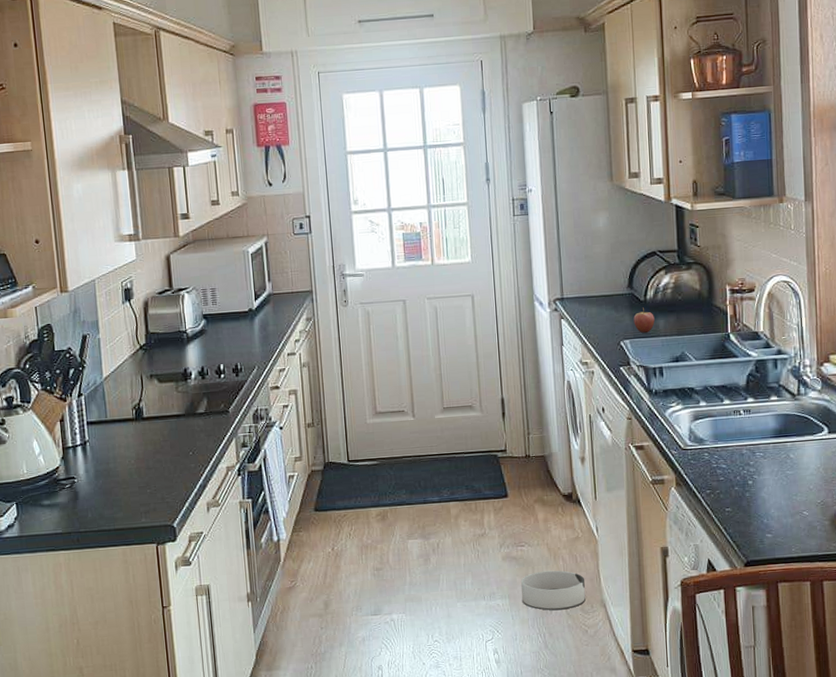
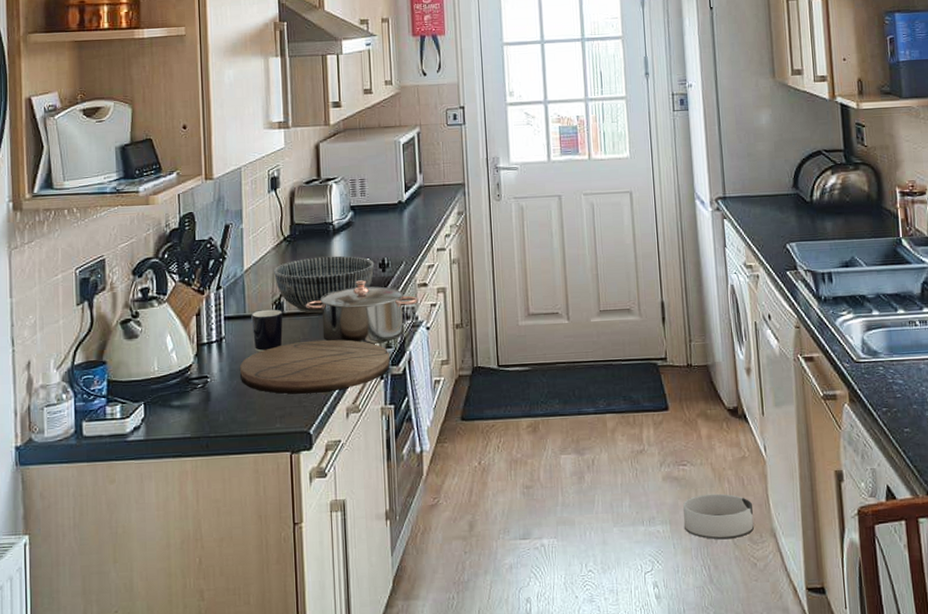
cutting board: none [105,440,247,492] -> present [240,339,390,394]
mug: none [112,413,144,455] -> present [251,309,283,353]
bowl: none [132,362,228,417] -> present [274,255,375,314]
cooking pot: none [163,384,271,445] -> present [305,280,419,345]
fruit: present [633,307,655,334] -> none [799,208,822,236]

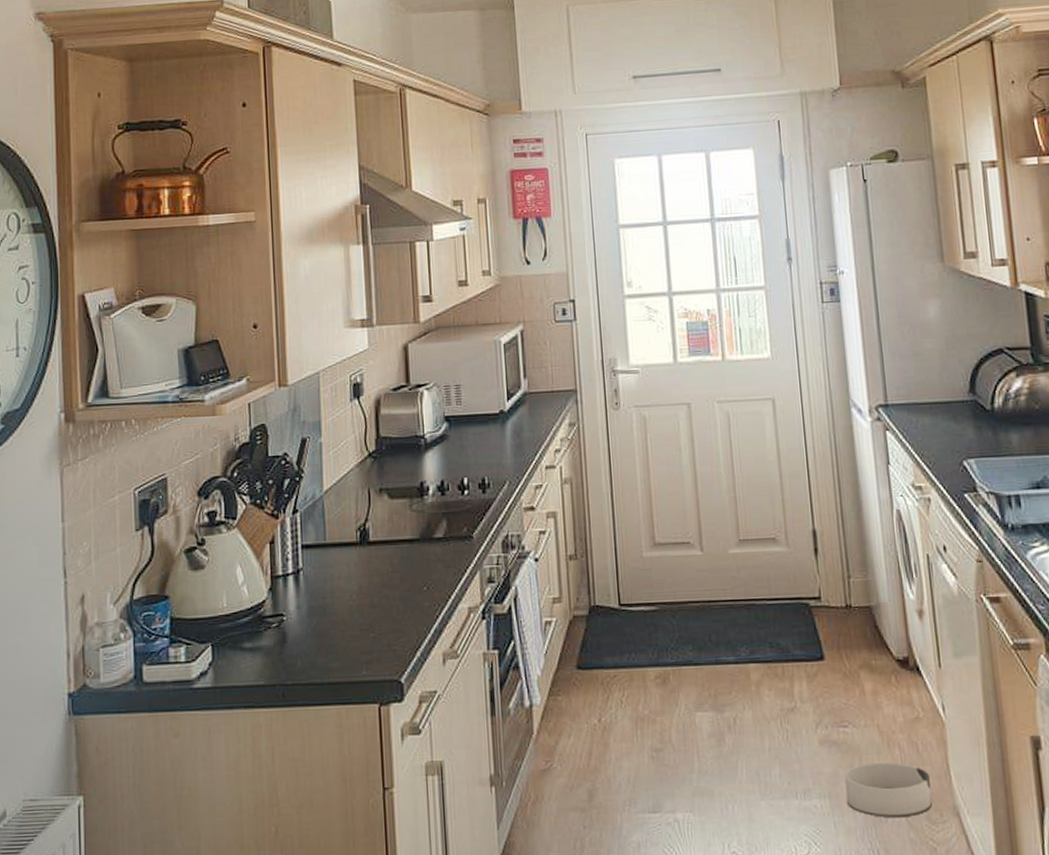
cutting board: present [240,339,390,394] -> none [320,572,493,636]
mug: present [251,309,283,353] -> none [332,536,369,587]
bowl: present [274,255,375,314] -> none [358,474,474,542]
cooking pot: present [305,280,419,345] -> none [393,503,525,579]

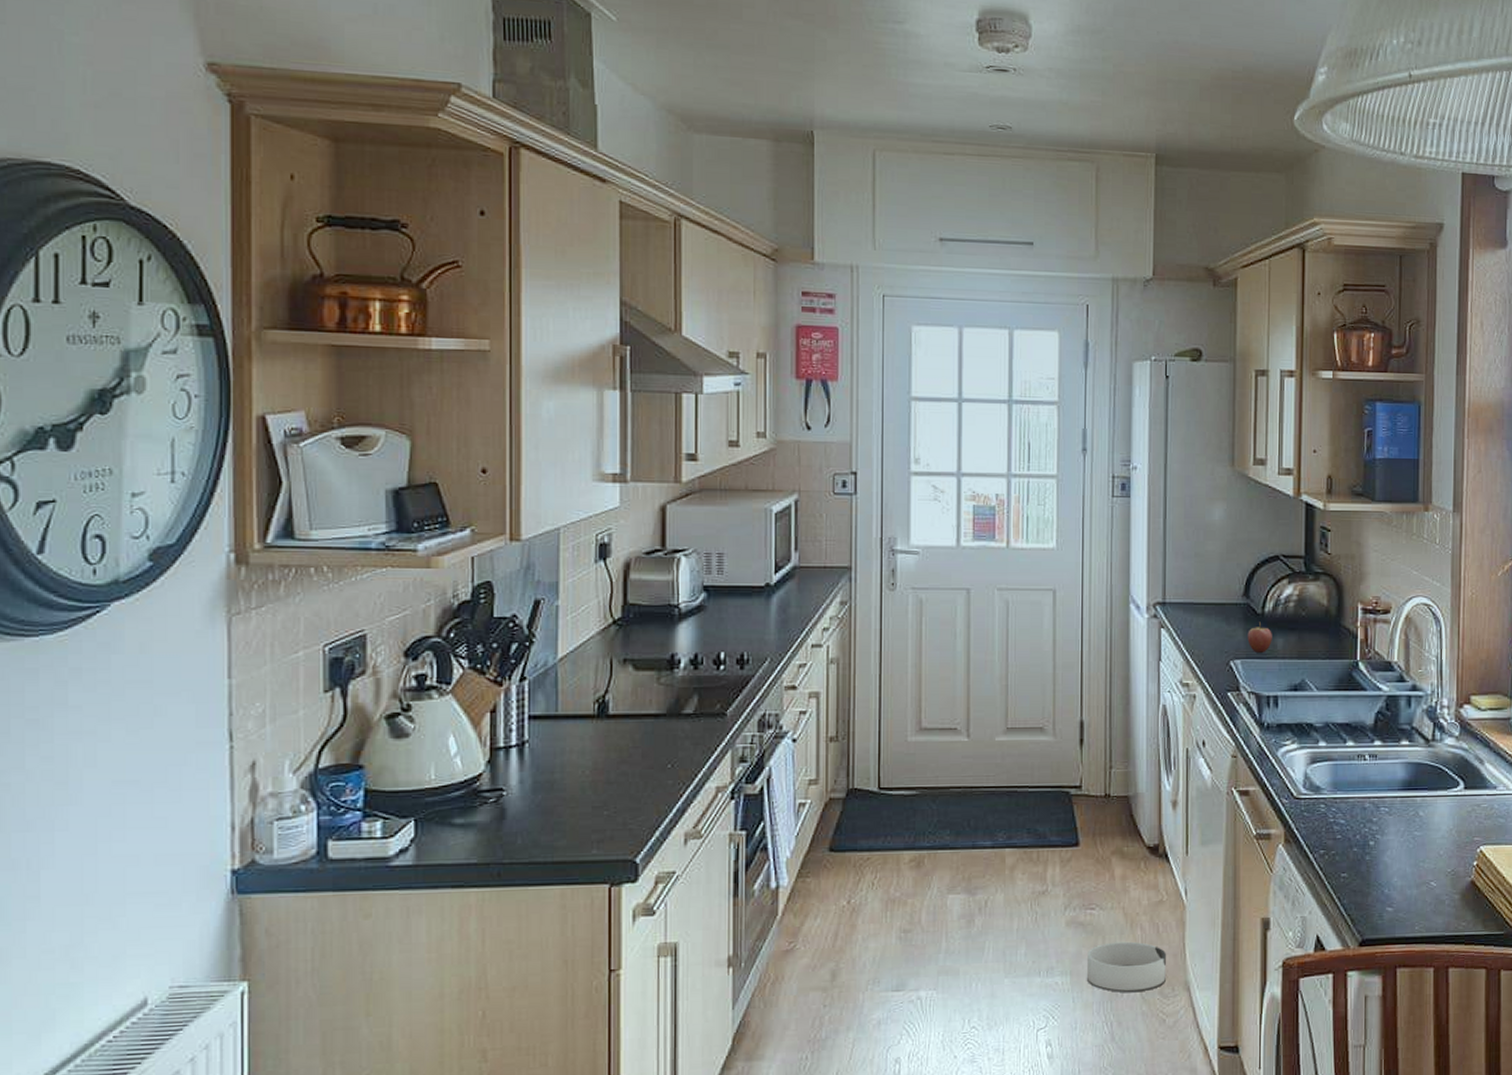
fruit: none [978,418,1006,452] -> present [1247,621,1272,654]

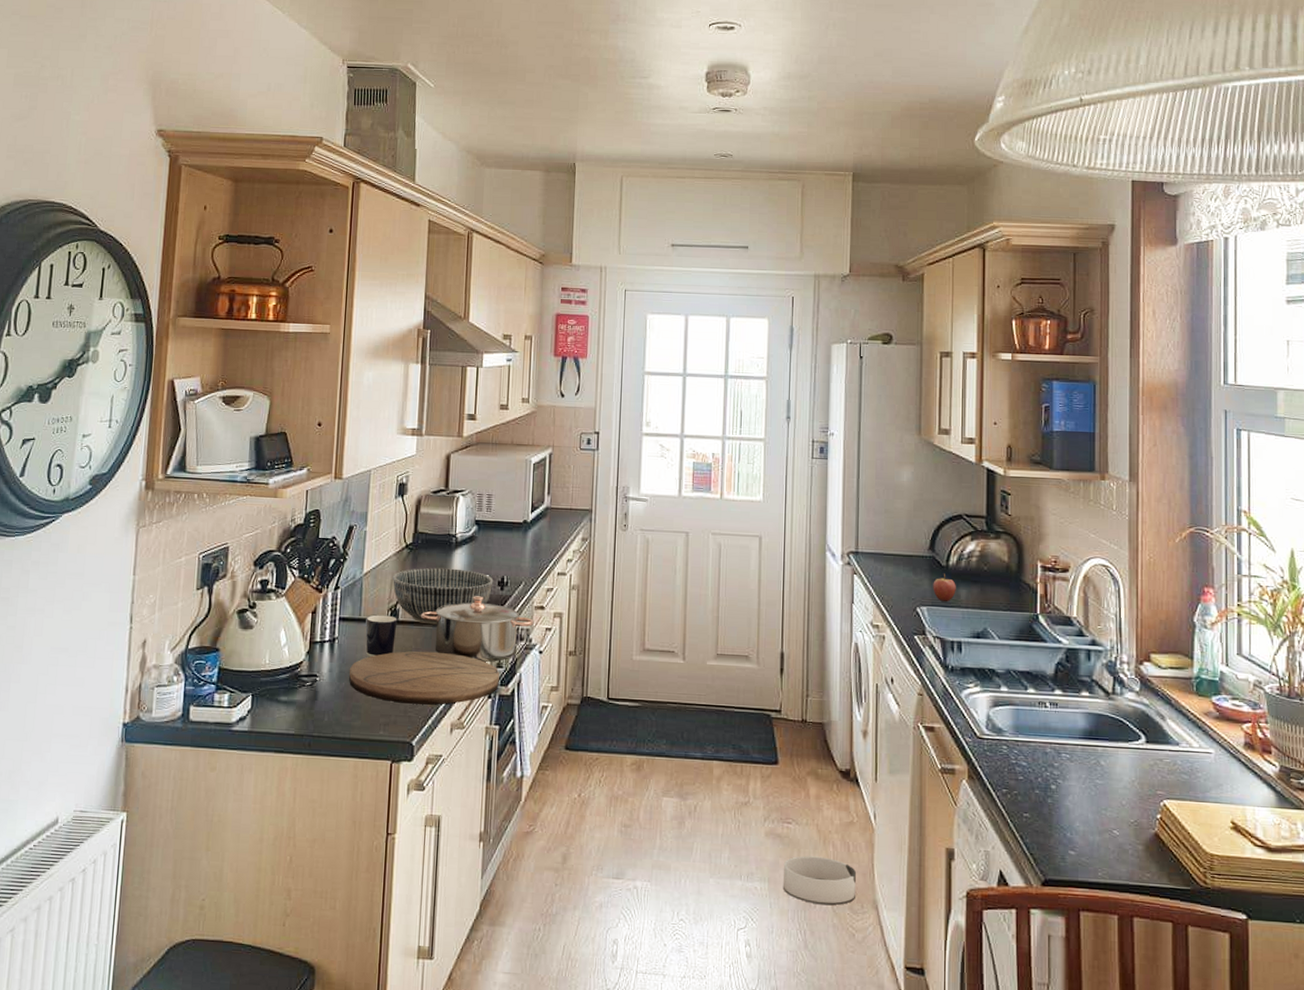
cutting board: none [547,749,744,814] -> present [349,651,500,705]
mug: none [565,709,607,762] -> present [365,614,398,658]
bowl: none [598,646,731,717] -> present [393,567,494,625]
cooking pot: none [637,678,784,758] -> present [420,596,534,663]

